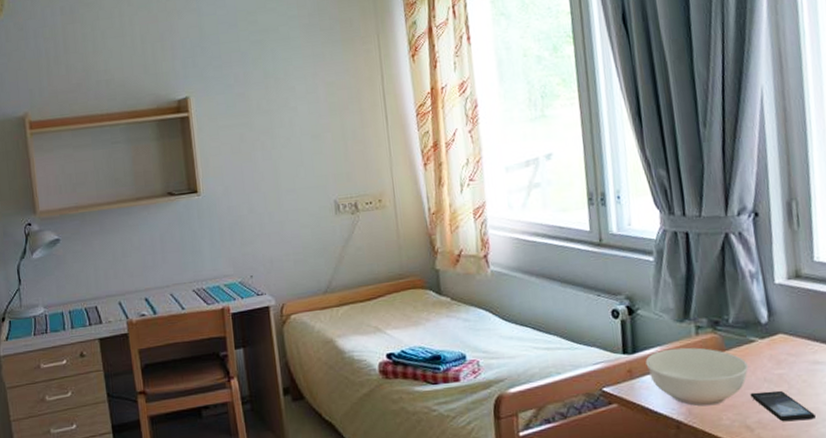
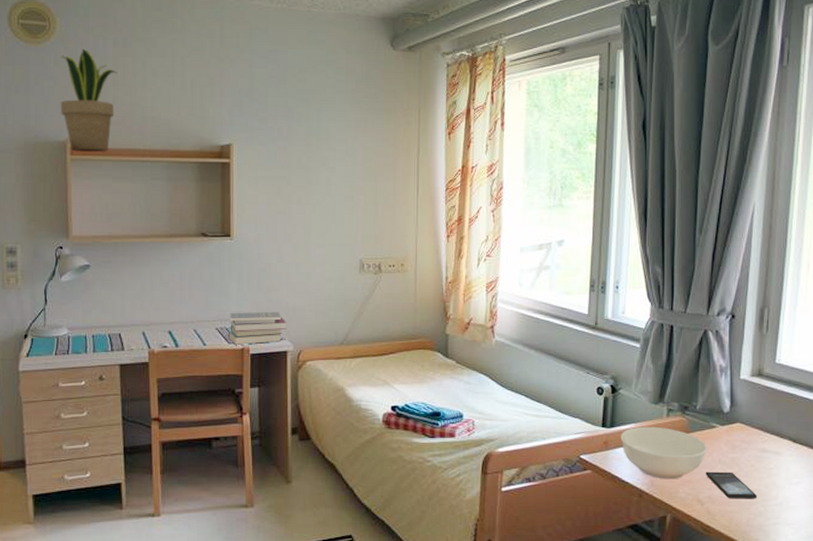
potted plant: none [11,21,69,126] -> present [60,48,117,152]
books: none [206,265,266,306] -> present [229,311,287,346]

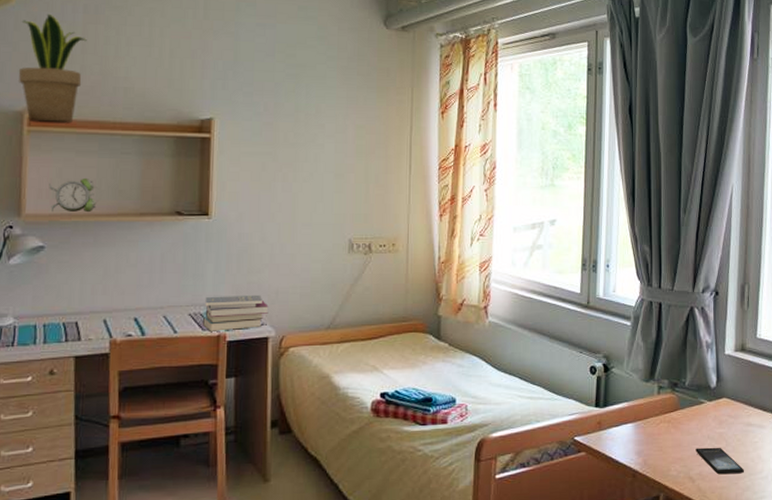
alarm clock: none [91,202,136,235] -> present [49,177,101,213]
bowl: present [620,426,707,479] -> none [613,404,696,458]

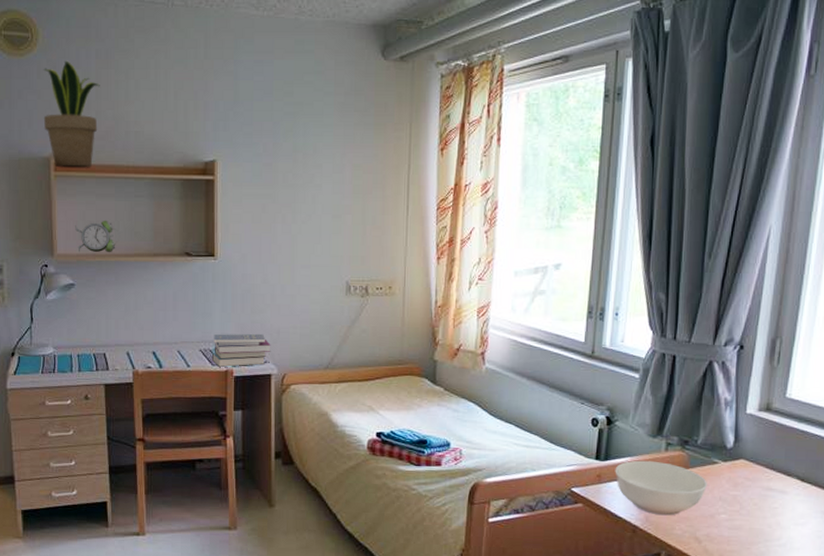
bowl: none [613,404,696,458] -> present [615,460,707,516]
smartphone: present [695,447,744,474] -> none [704,509,759,538]

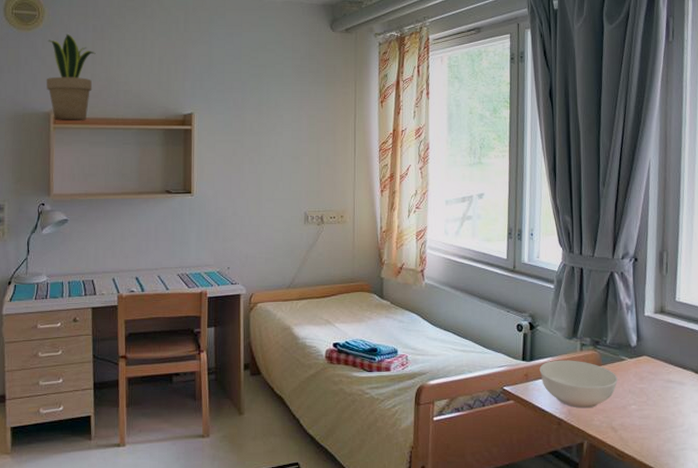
alarm clock: present [75,220,120,253] -> none [70,164,109,192]
books: present [212,333,271,368] -> none [189,259,240,290]

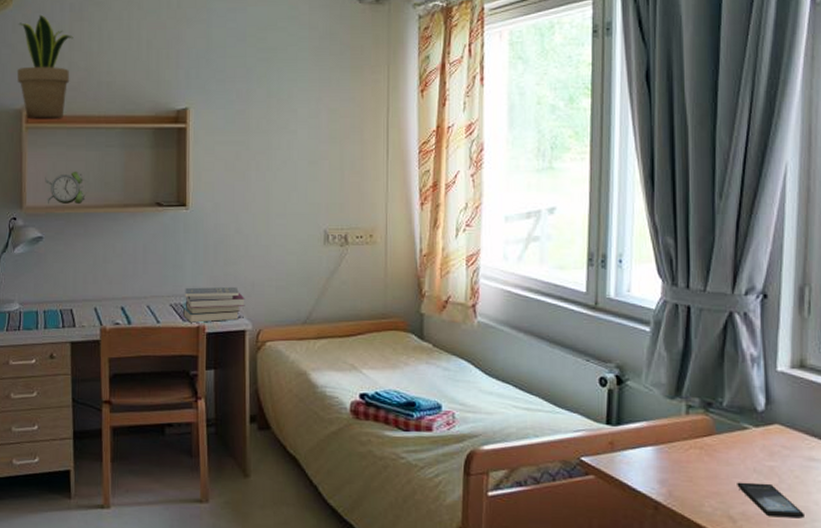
alarm clock: none [70,164,109,192] -> present [45,171,90,205]
books: none [189,259,240,290] -> present [183,286,245,324]
bowl: present [539,360,618,409] -> none [629,425,738,490]
smartphone: none [617,401,665,425] -> present [737,482,804,517]

